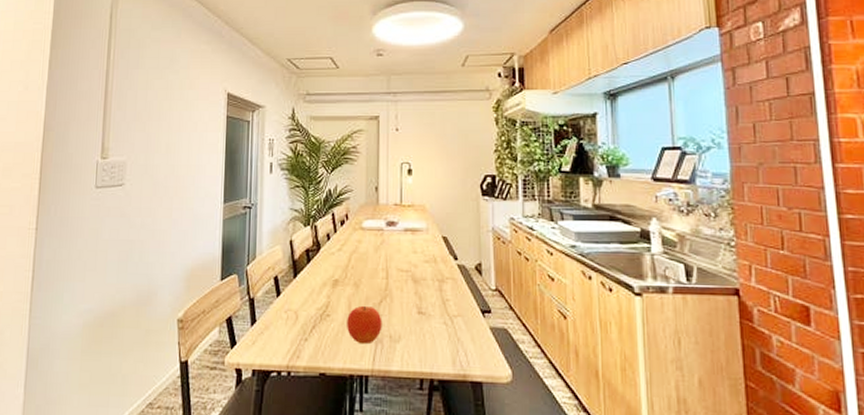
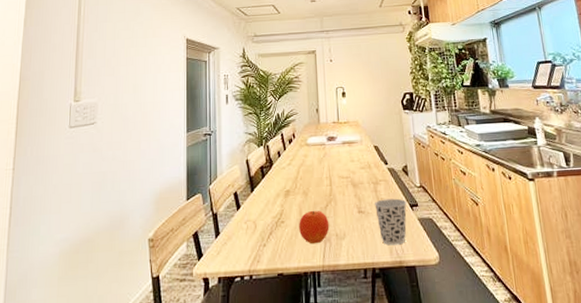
cup: none [437,300,478,356] -> present [374,198,407,246]

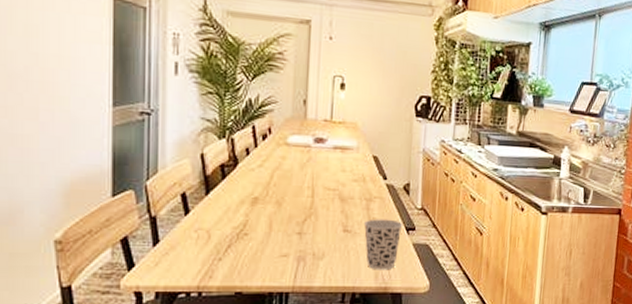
fruit: present [299,210,330,244] -> none [267,223,306,263]

